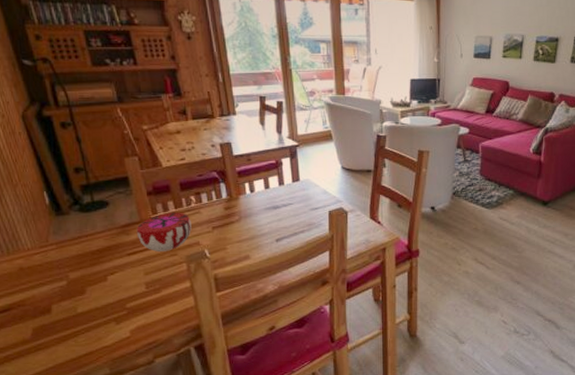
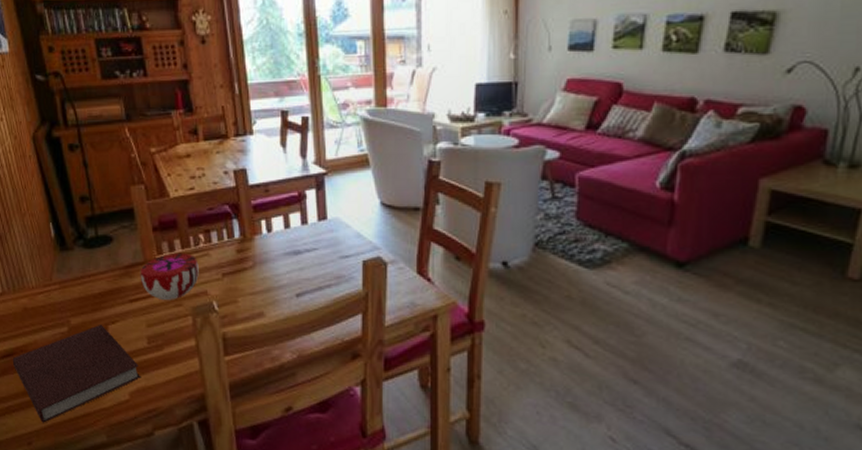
notebook: none [9,276,140,366] -> present [12,324,140,423]

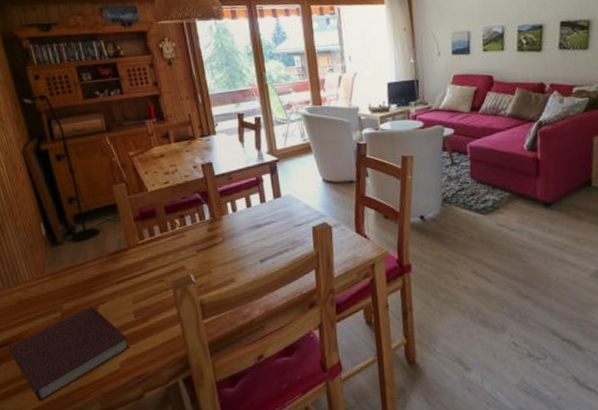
decorative bowl: present [140,252,199,300] -> none [124,236,177,278]

